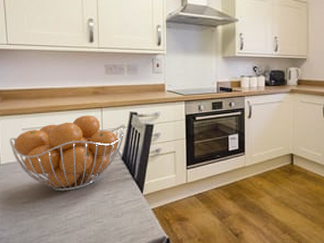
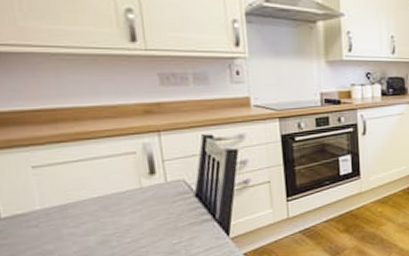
fruit basket: present [9,115,125,191] -> none [11,142,197,246]

